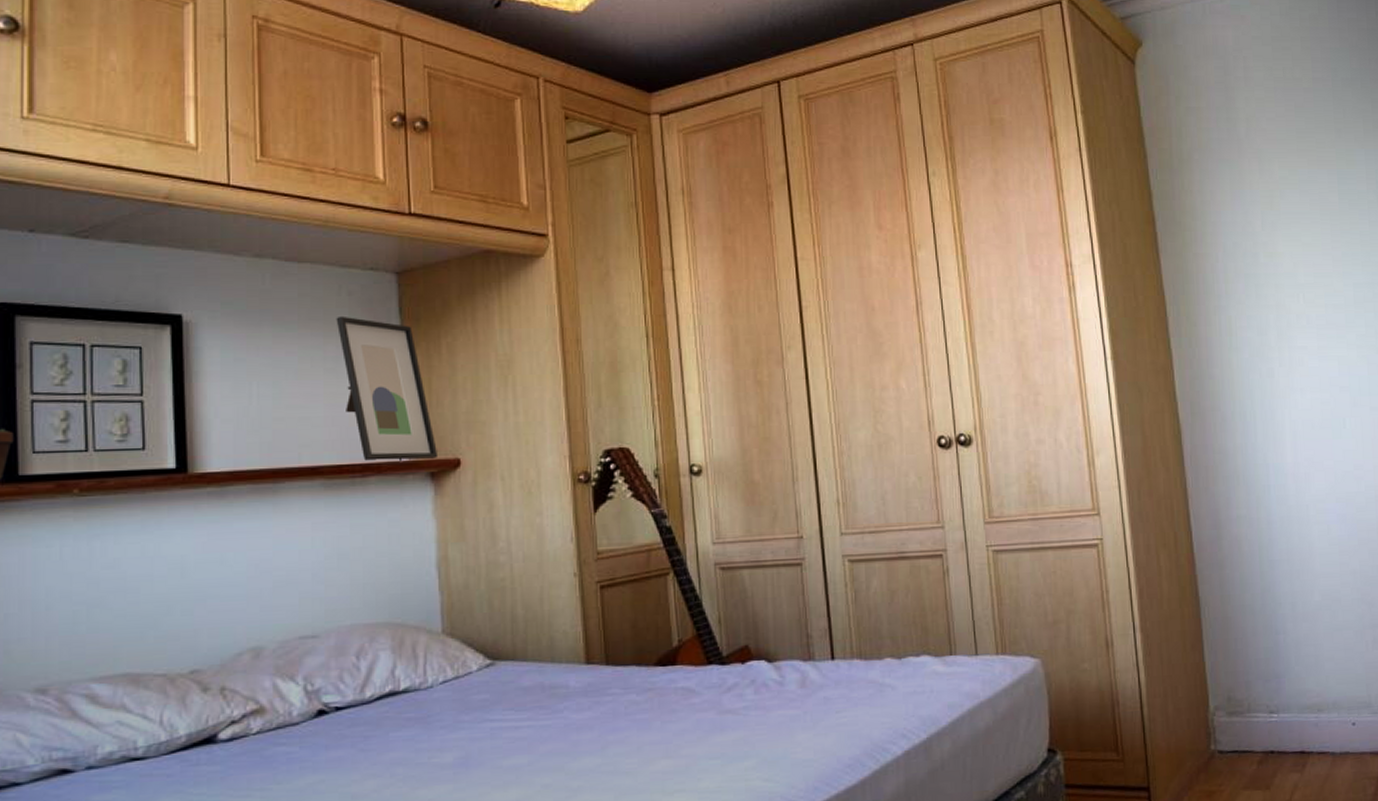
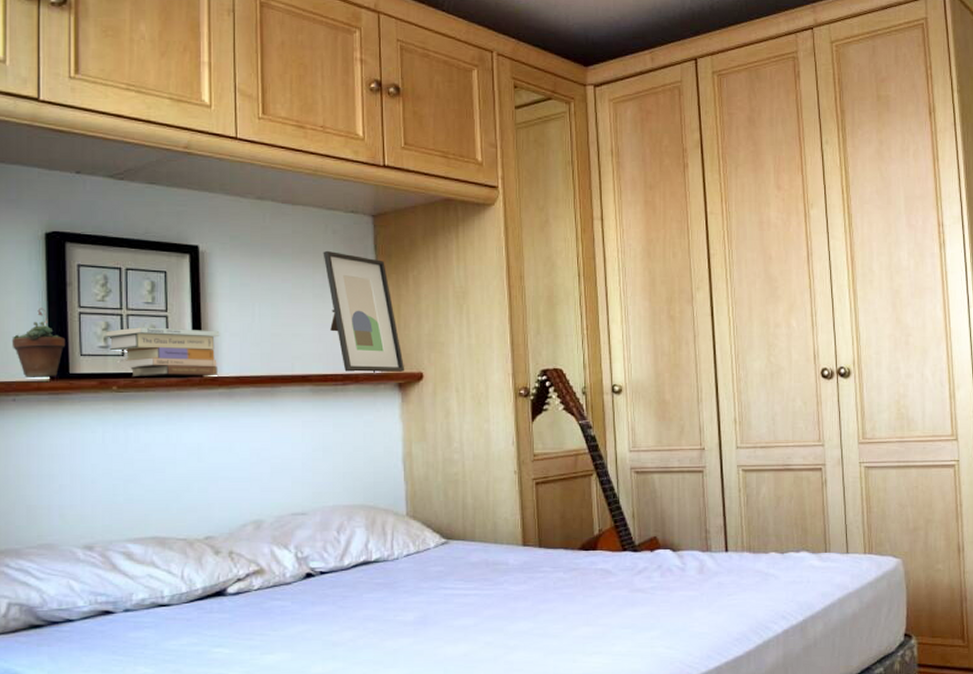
books: none [62,415,209,478] -> present [103,327,220,378]

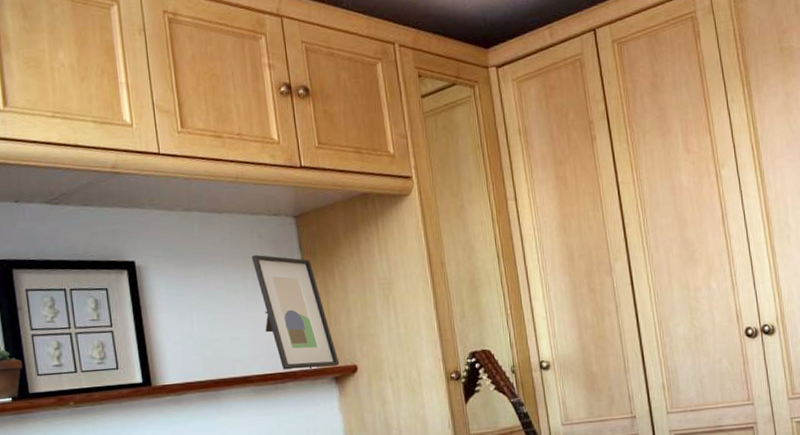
books: present [103,327,220,378] -> none [56,341,165,392]

